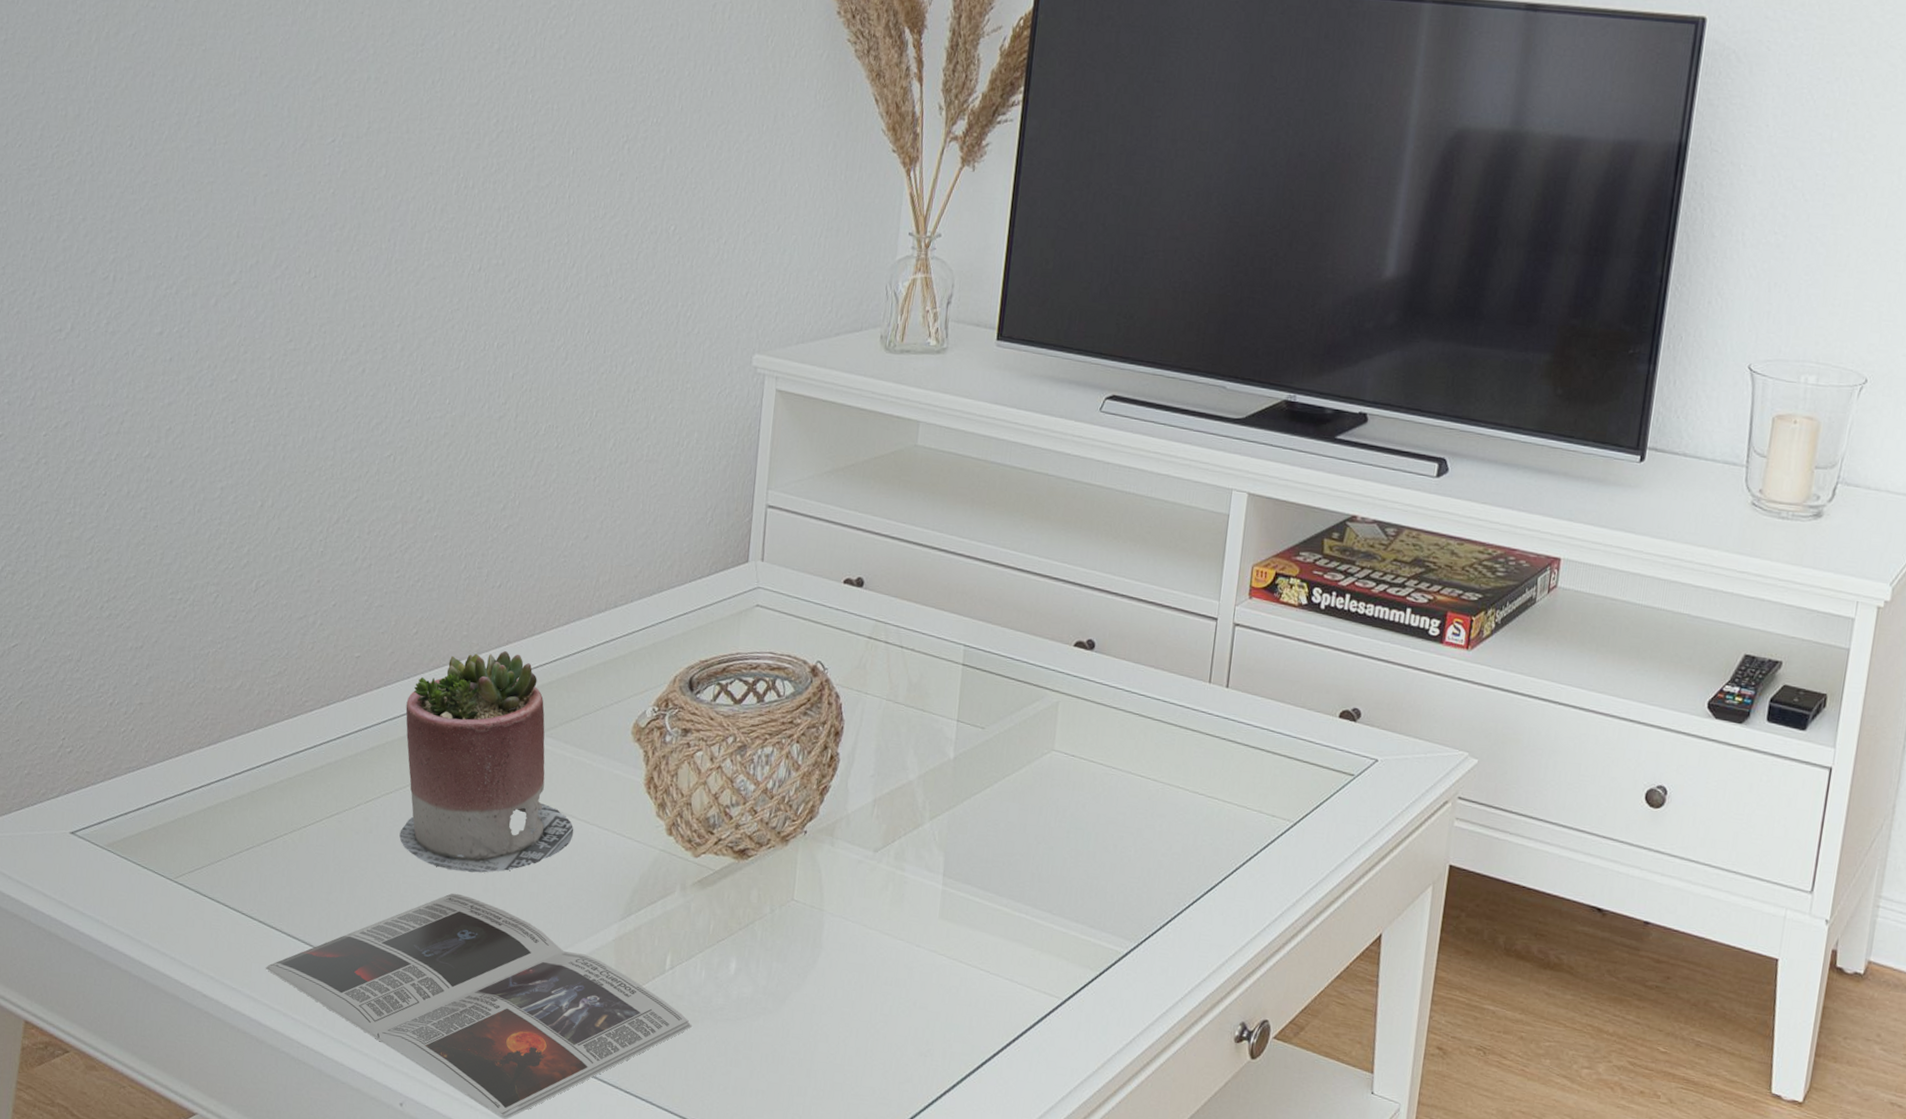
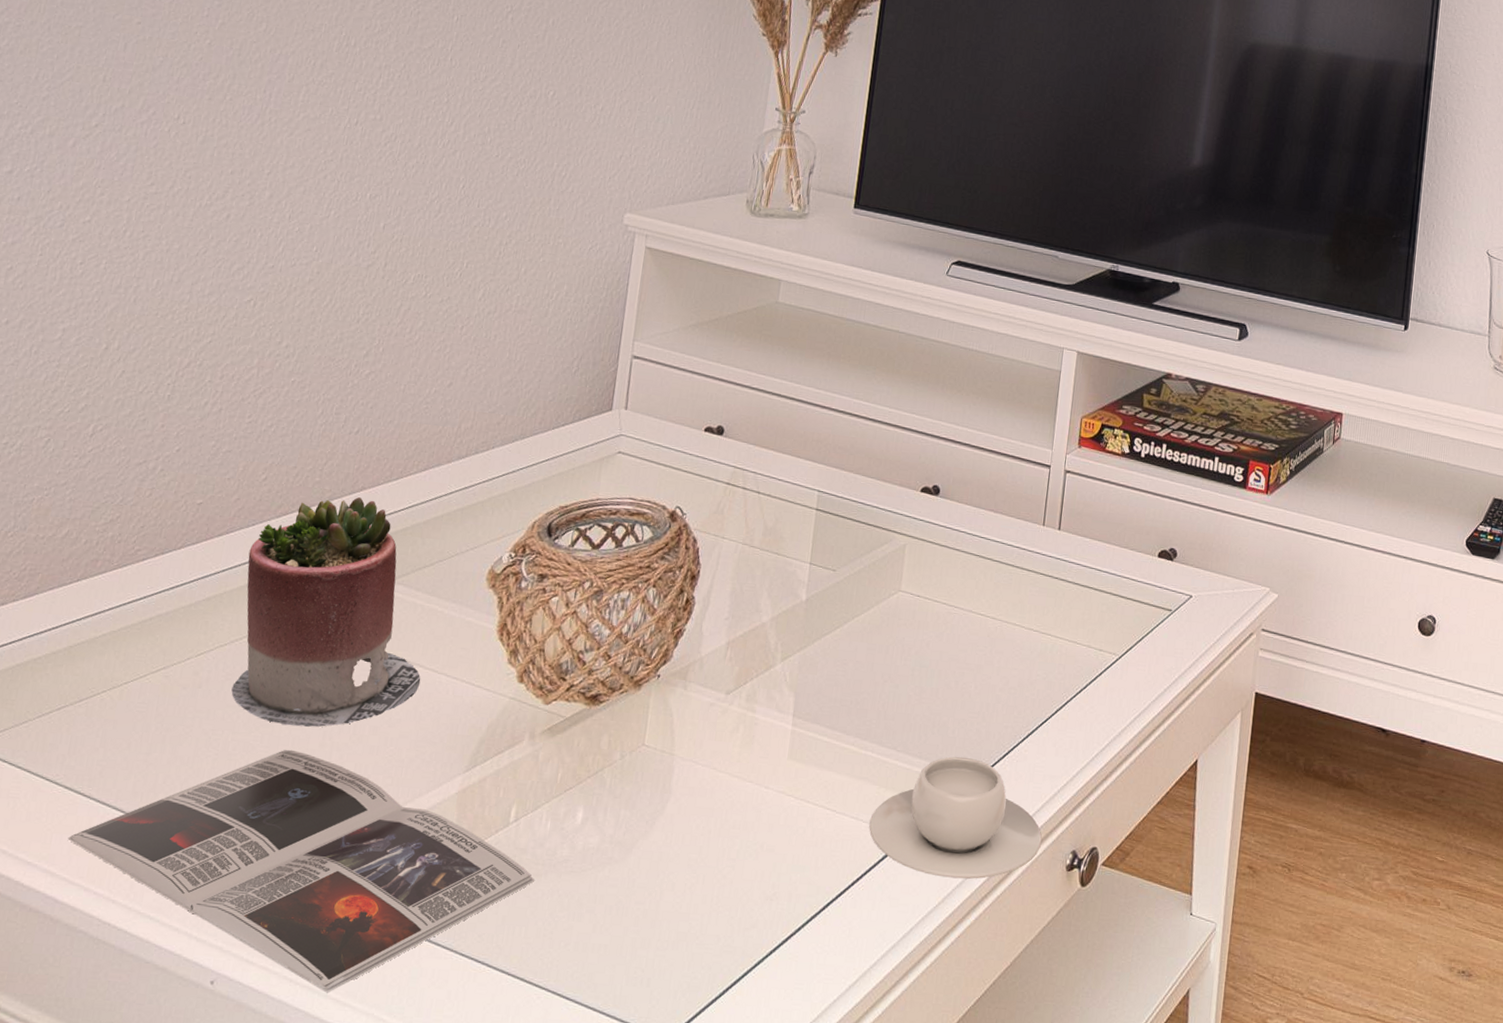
teacup: none [1024,921,1209,1046] -> present [869,756,1043,880]

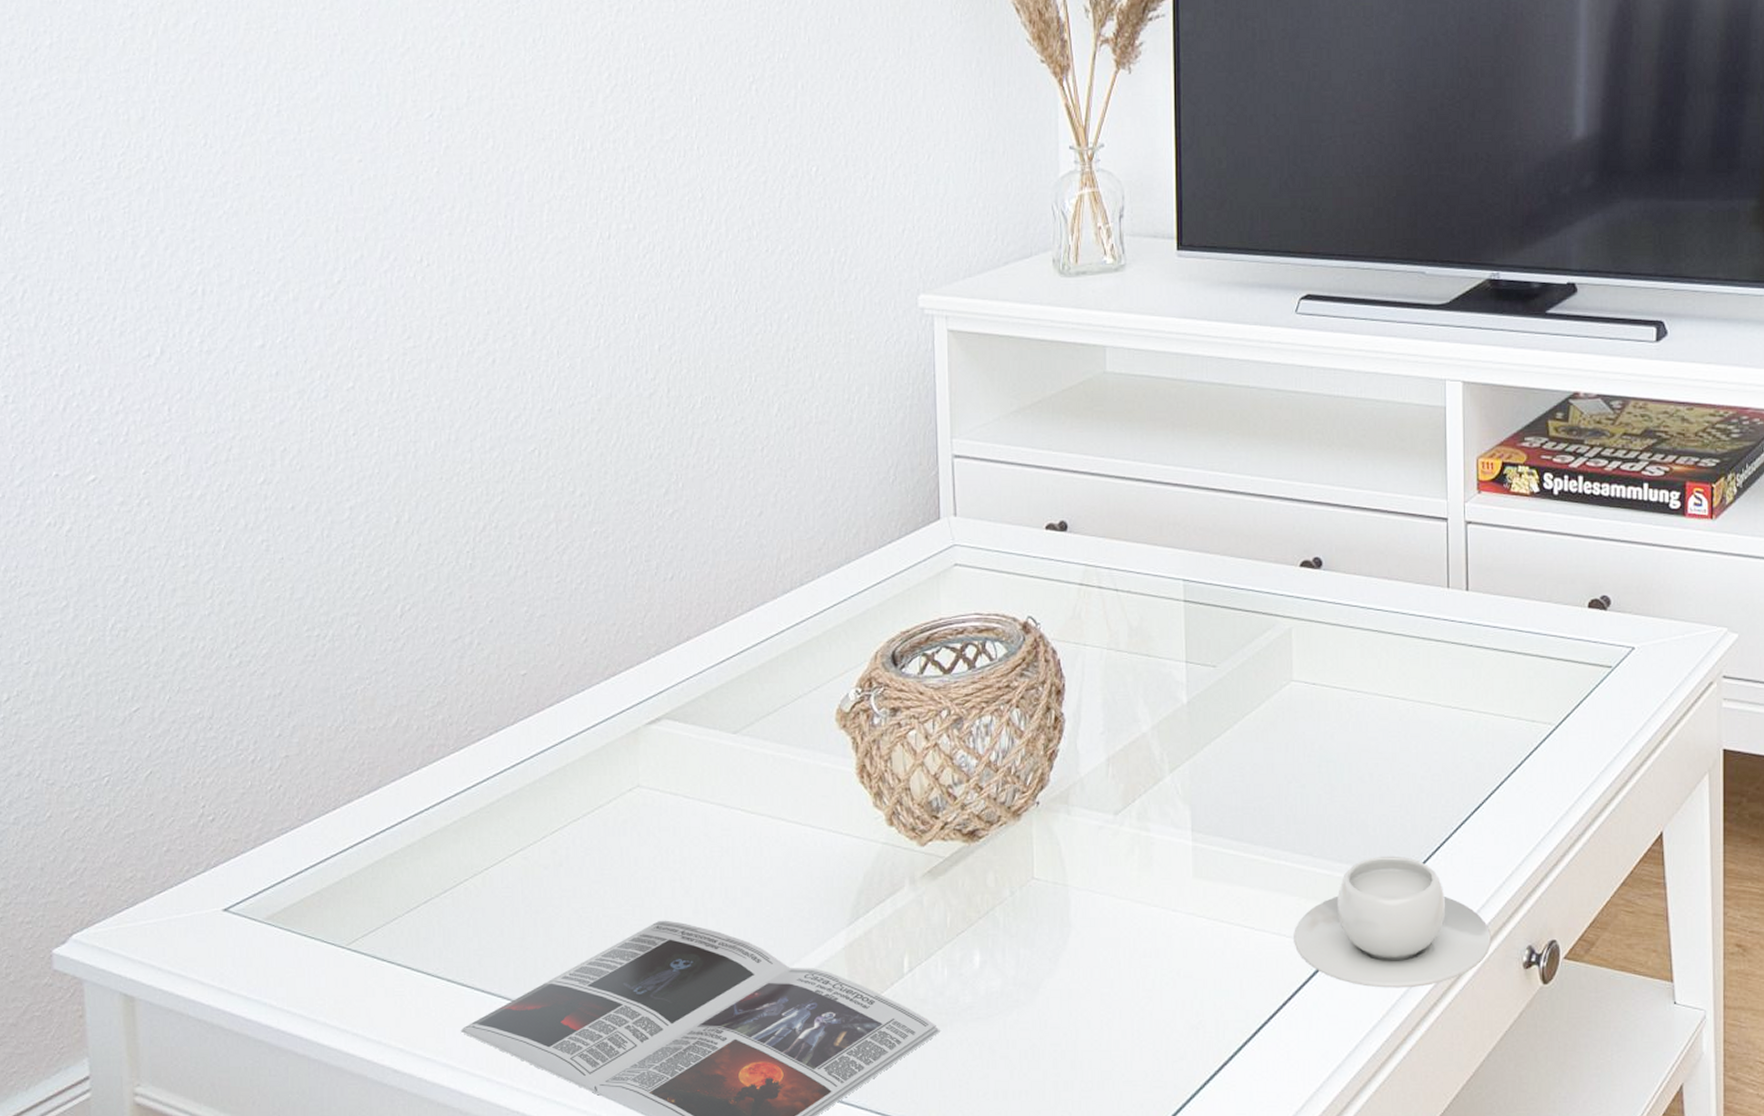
succulent planter: present [231,497,421,727] -> none [584,648,786,896]

